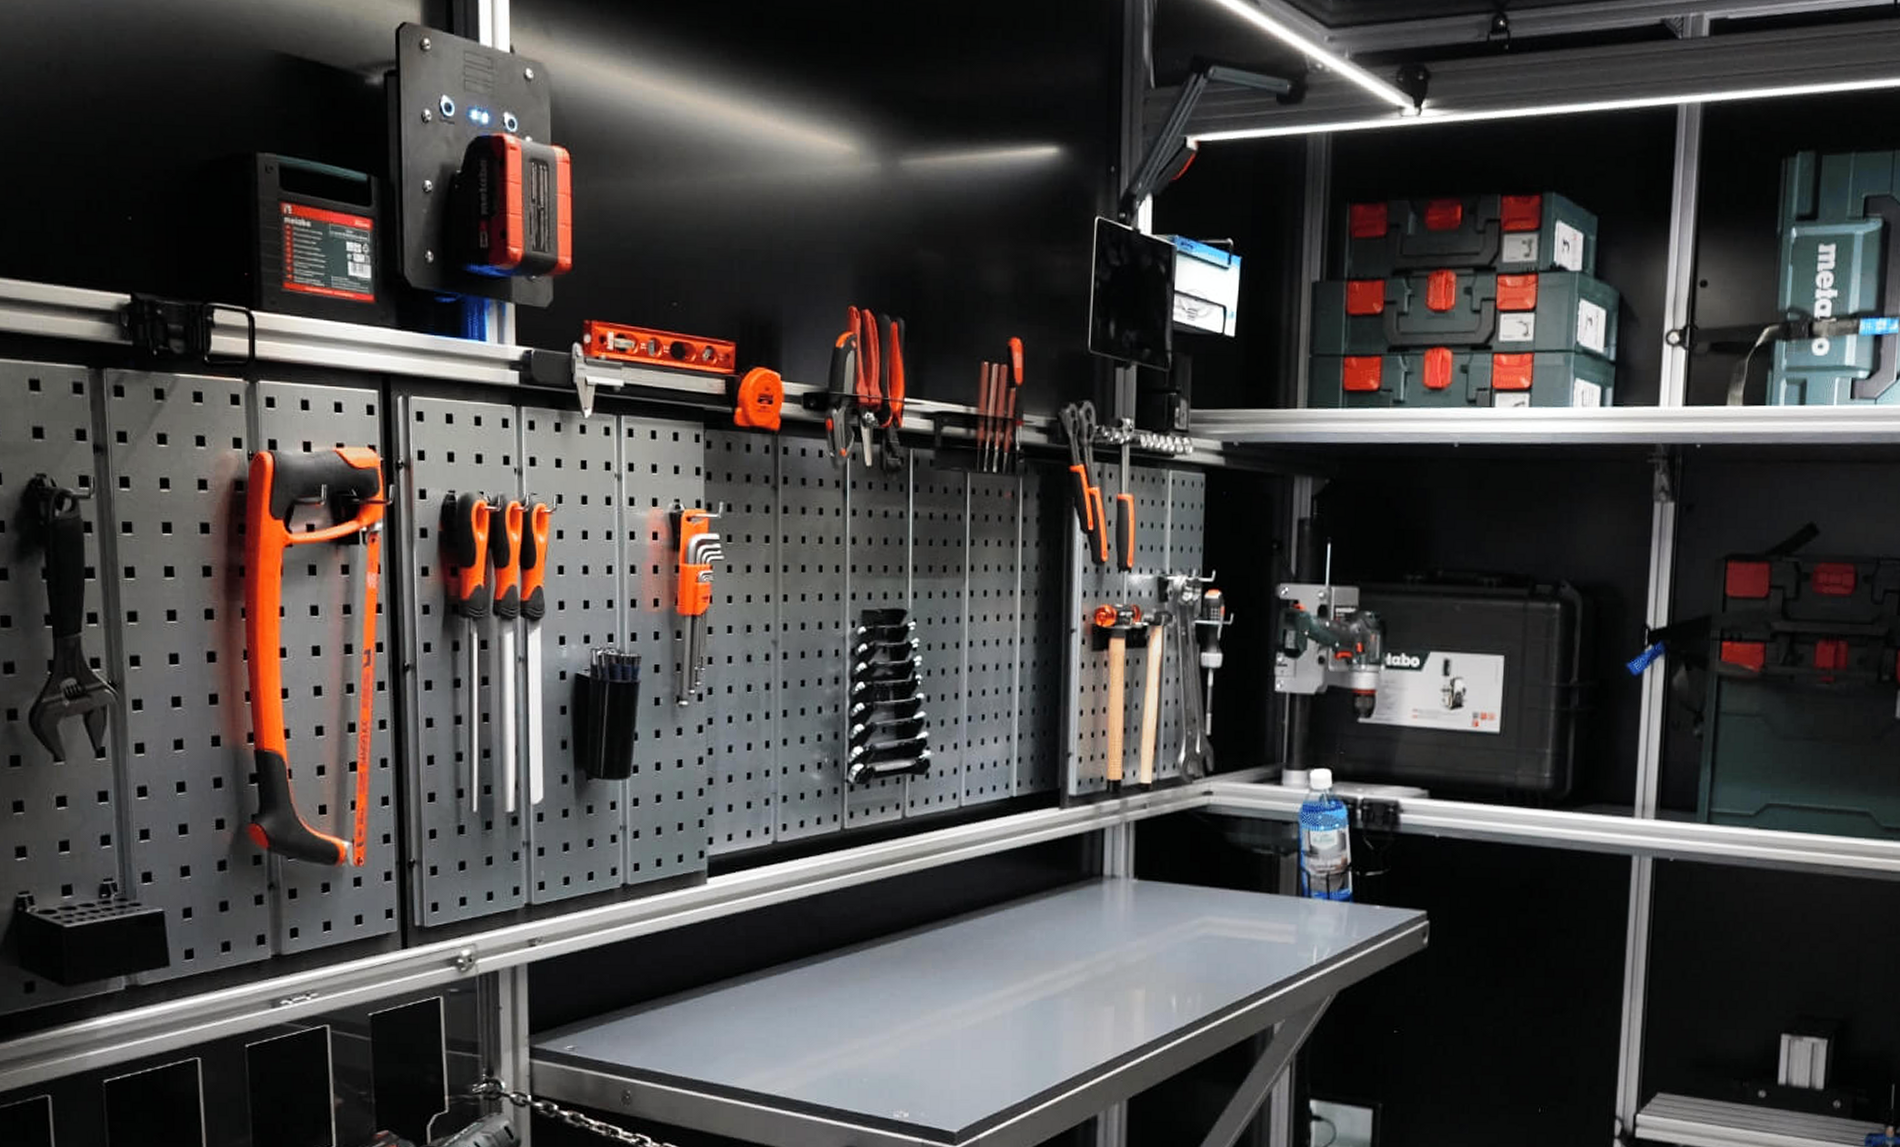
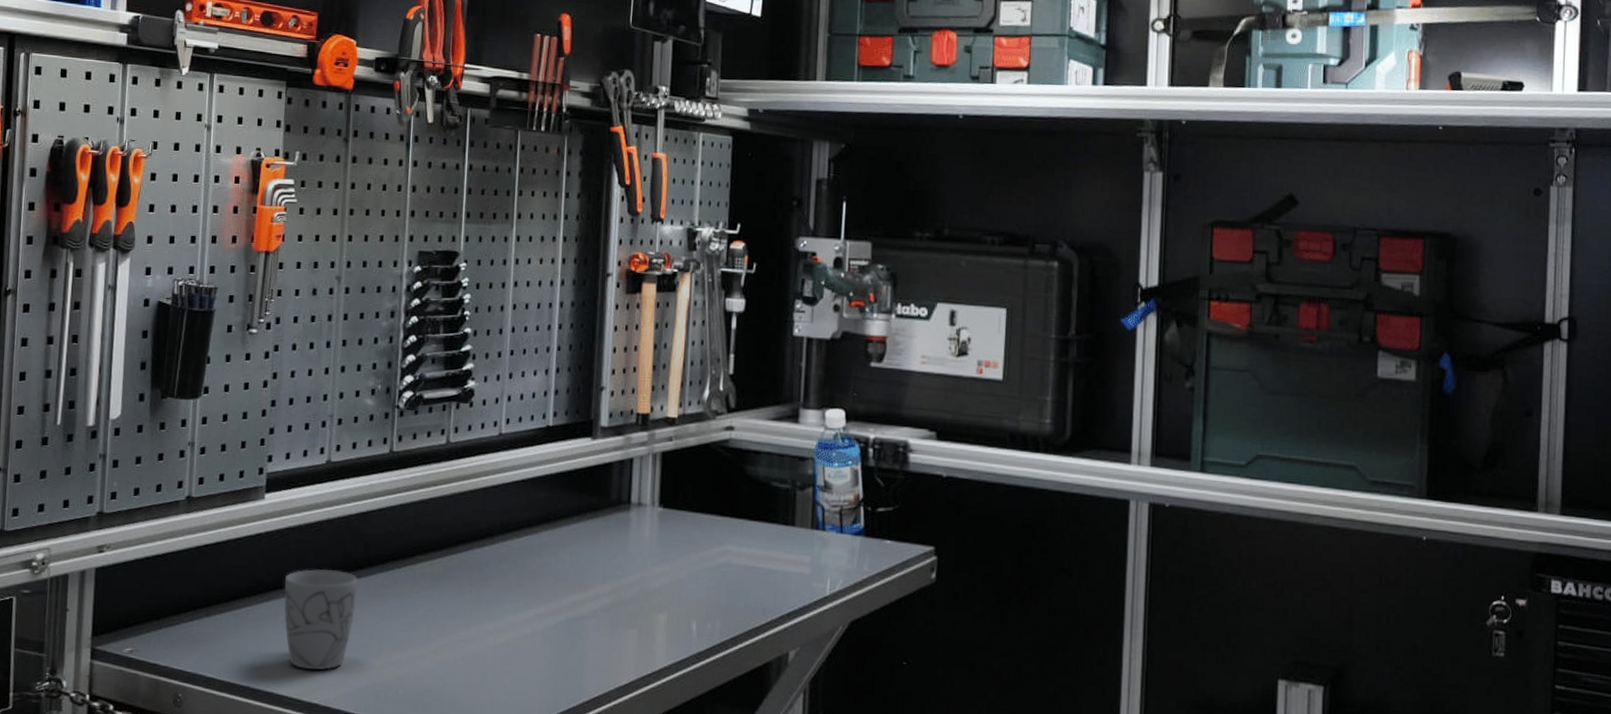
mug: none [734,955,813,1061] -> present [284,569,358,670]

